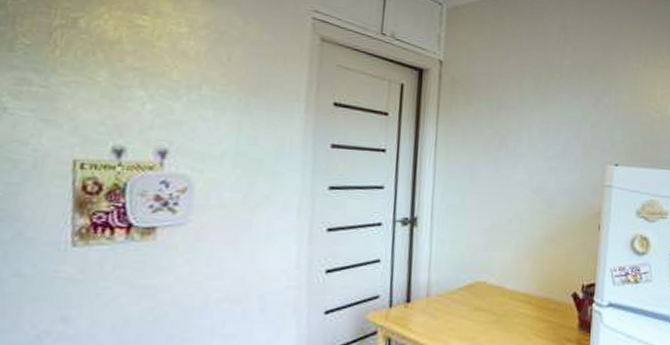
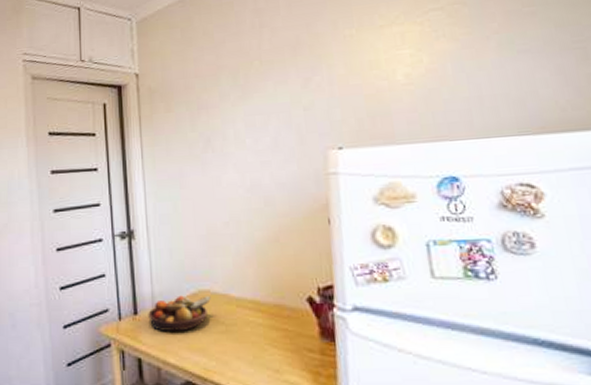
fruit bowl: none [421,285,486,321] -> present [148,295,211,333]

